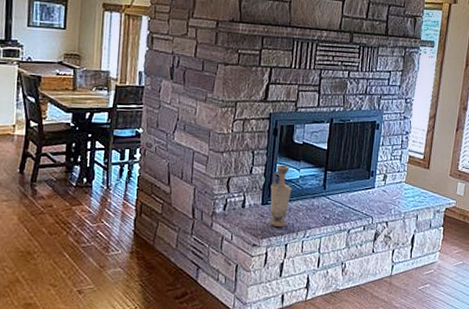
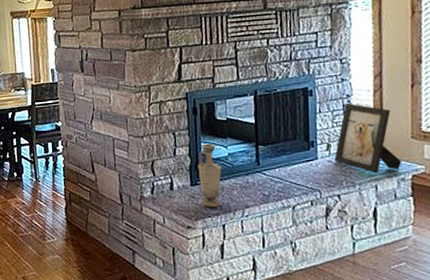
picture frame: none [388,139,440,205] -> present [334,103,402,174]

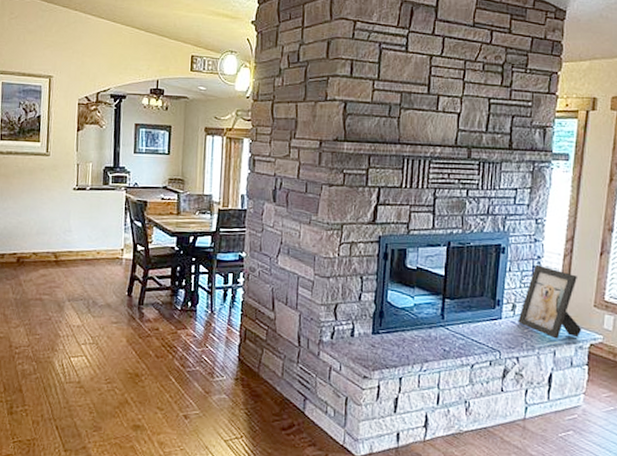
vase: present [198,143,222,208] -> none [381,291,406,359]

